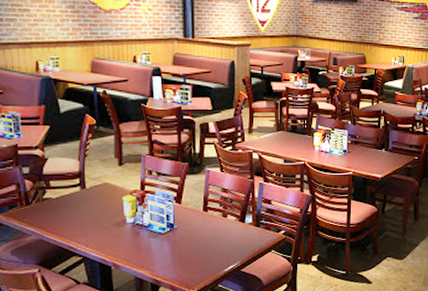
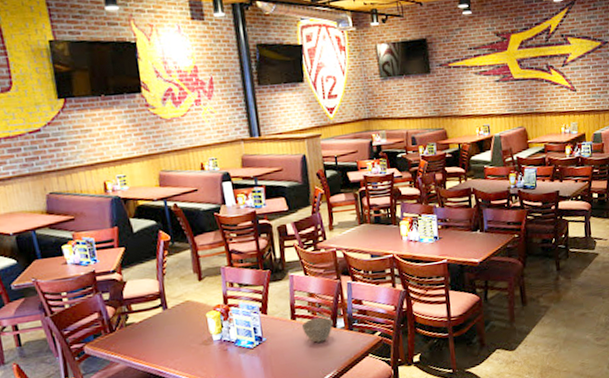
bowl: none [212,212,242,235] -> present [301,317,333,343]

